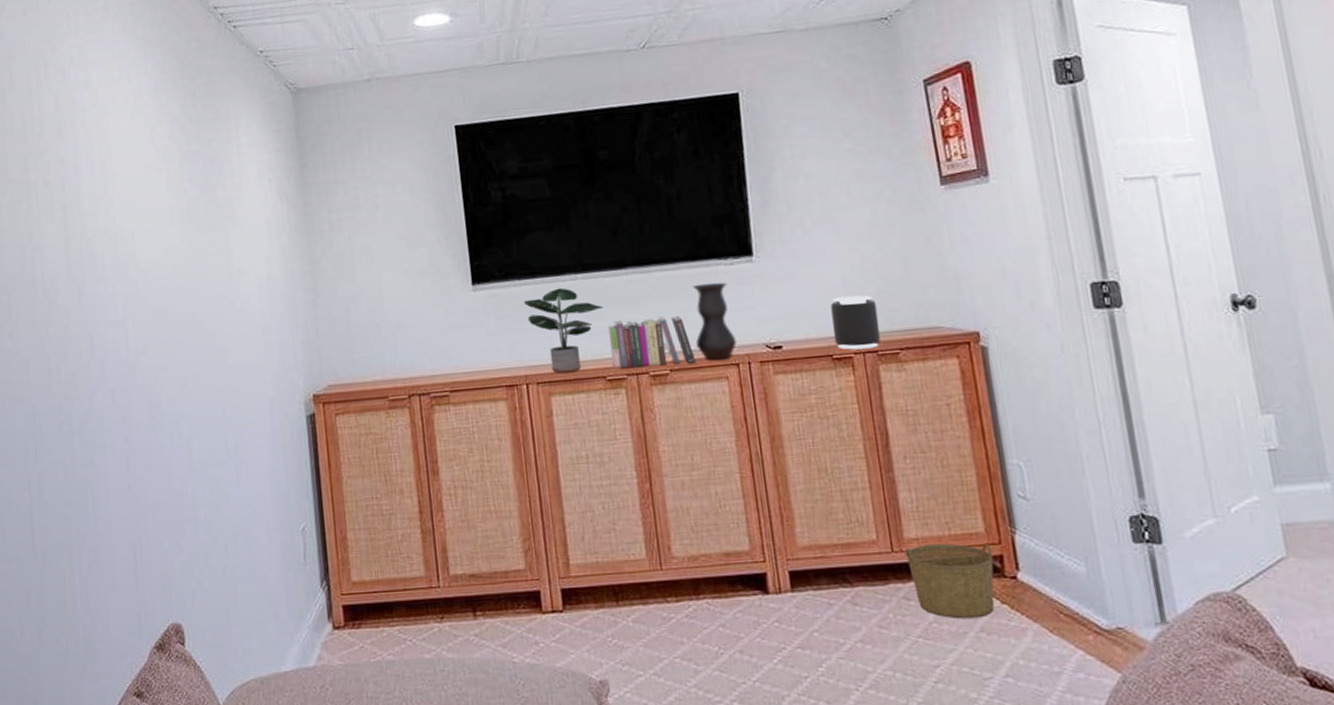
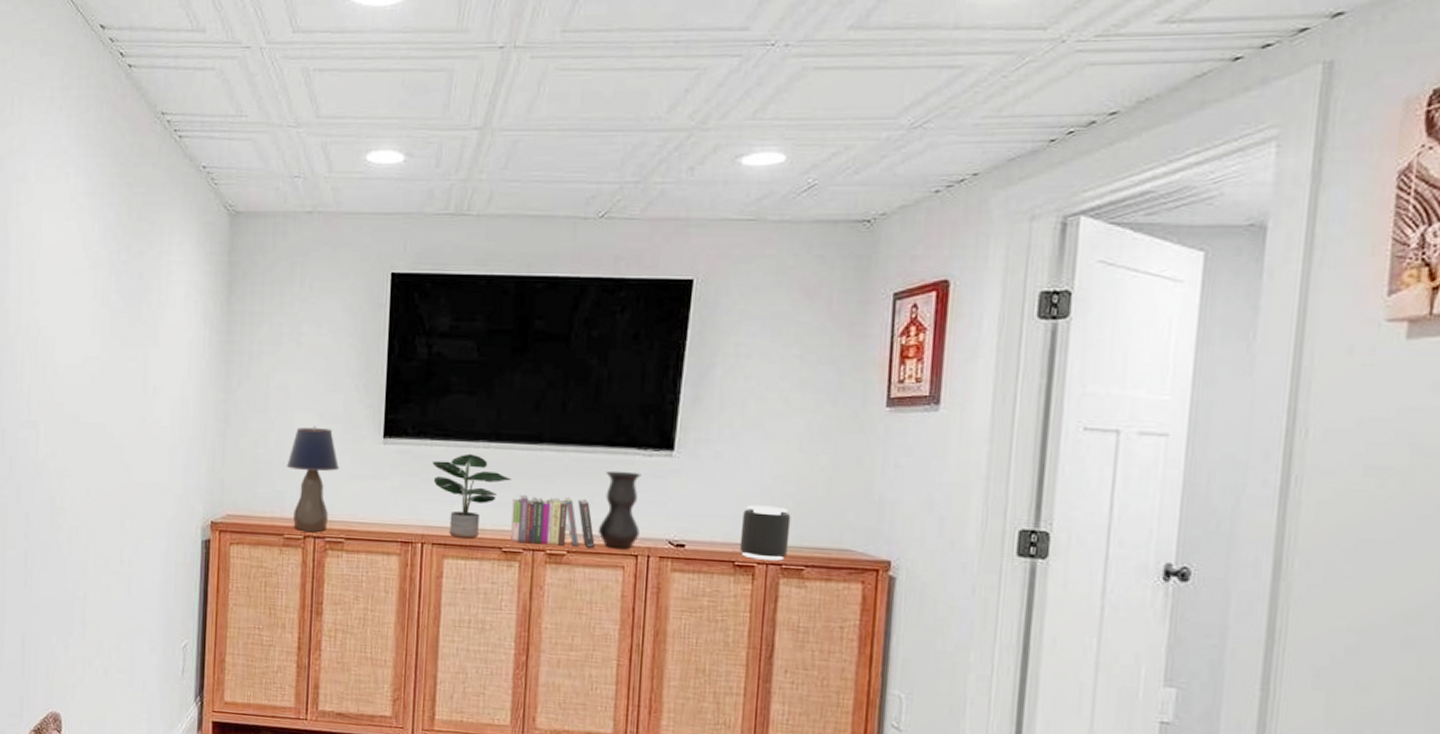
table lamp: none [381,283,434,392] -> present [286,425,340,533]

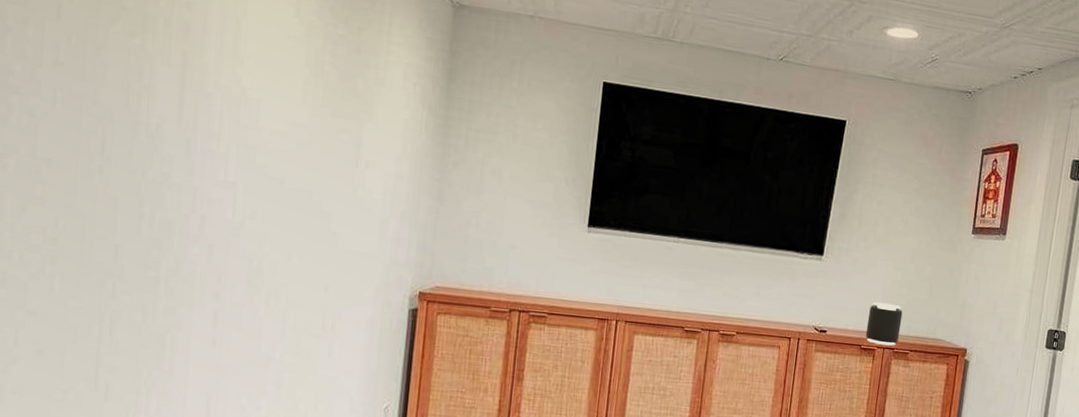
table lamp: present [286,425,340,533] -> none [496,210,547,308]
potted plant: present [432,453,512,540] -> none [630,246,696,320]
books: present [510,494,595,549] -> none [691,283,759,331]
vase: present [598,470,642,550] -> none [761,268,798,333]

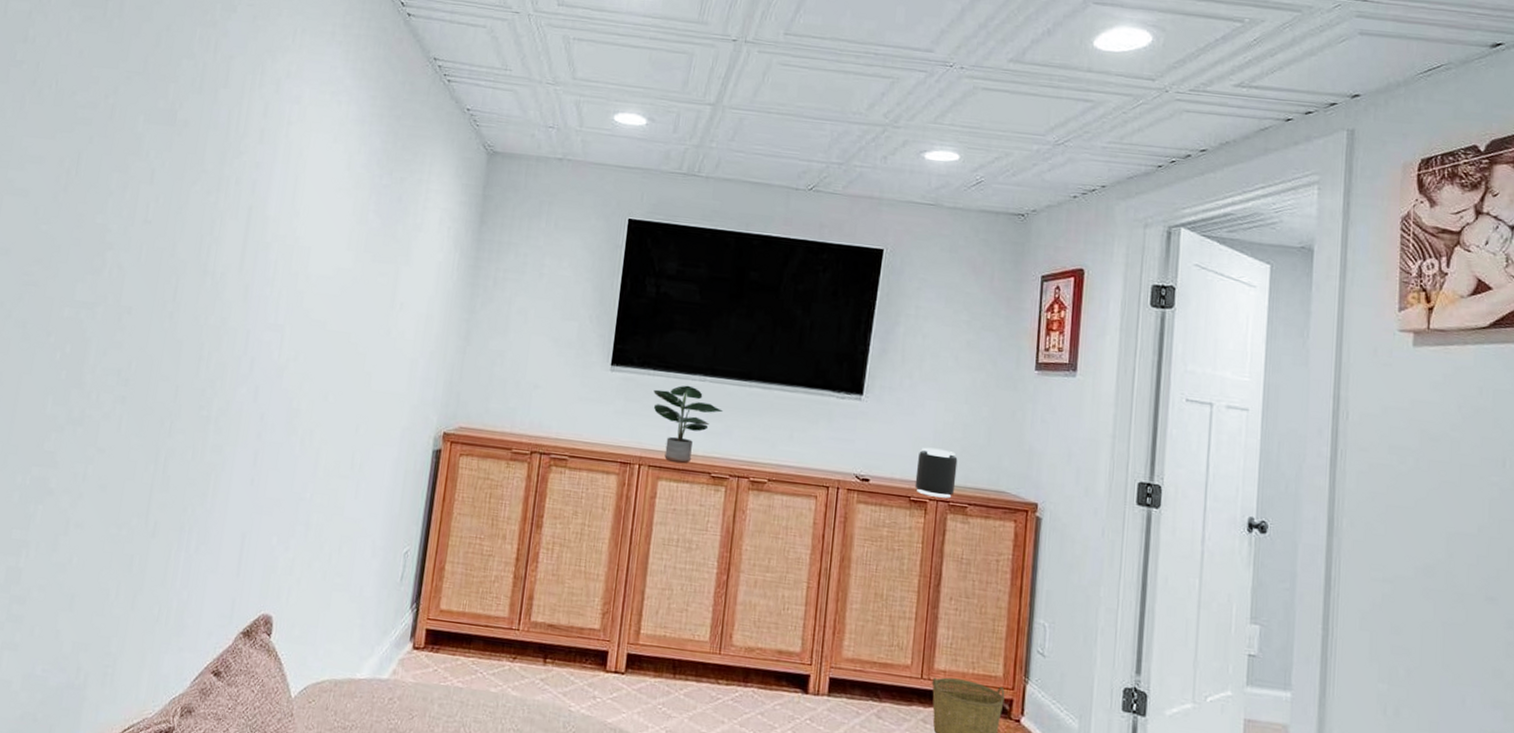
potted plant: none [630,246,696,320] -> present [653,385,724,464]

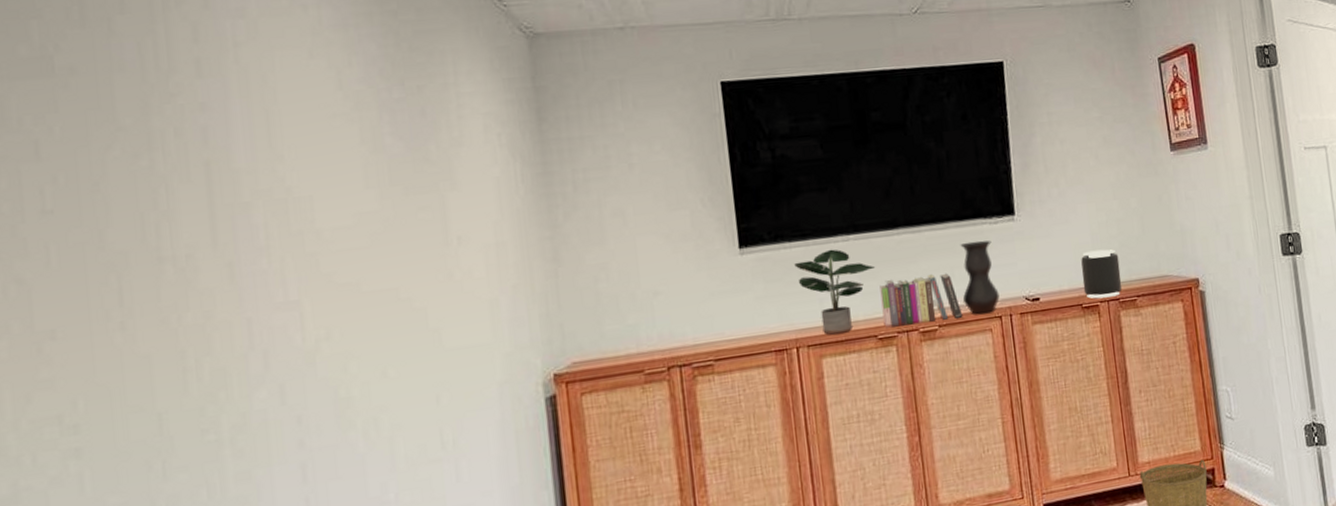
books: none [719,425,793,479] -> present [880,273,963,329]
vase: none [795,409,835,481] -> present [960,240,1000,315]

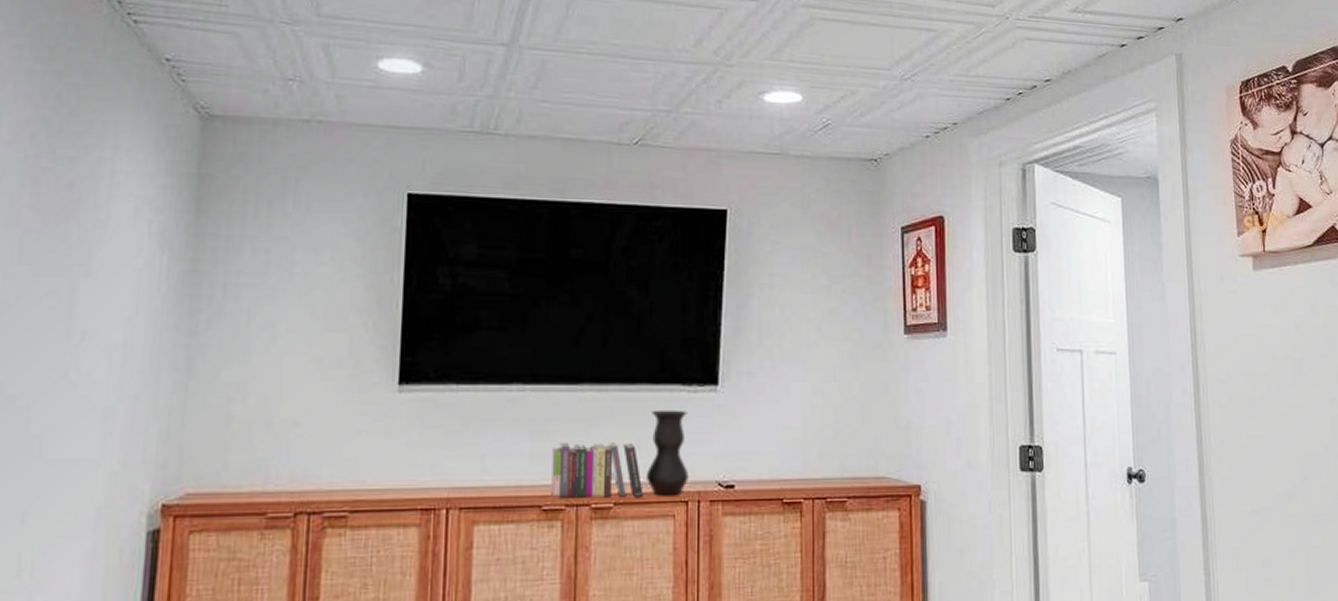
potted plant: present [794,249,876,336] -> none [459,398,551,500]
speaker: present [1081,249,1122,299] -> none [786,437,832,495]

